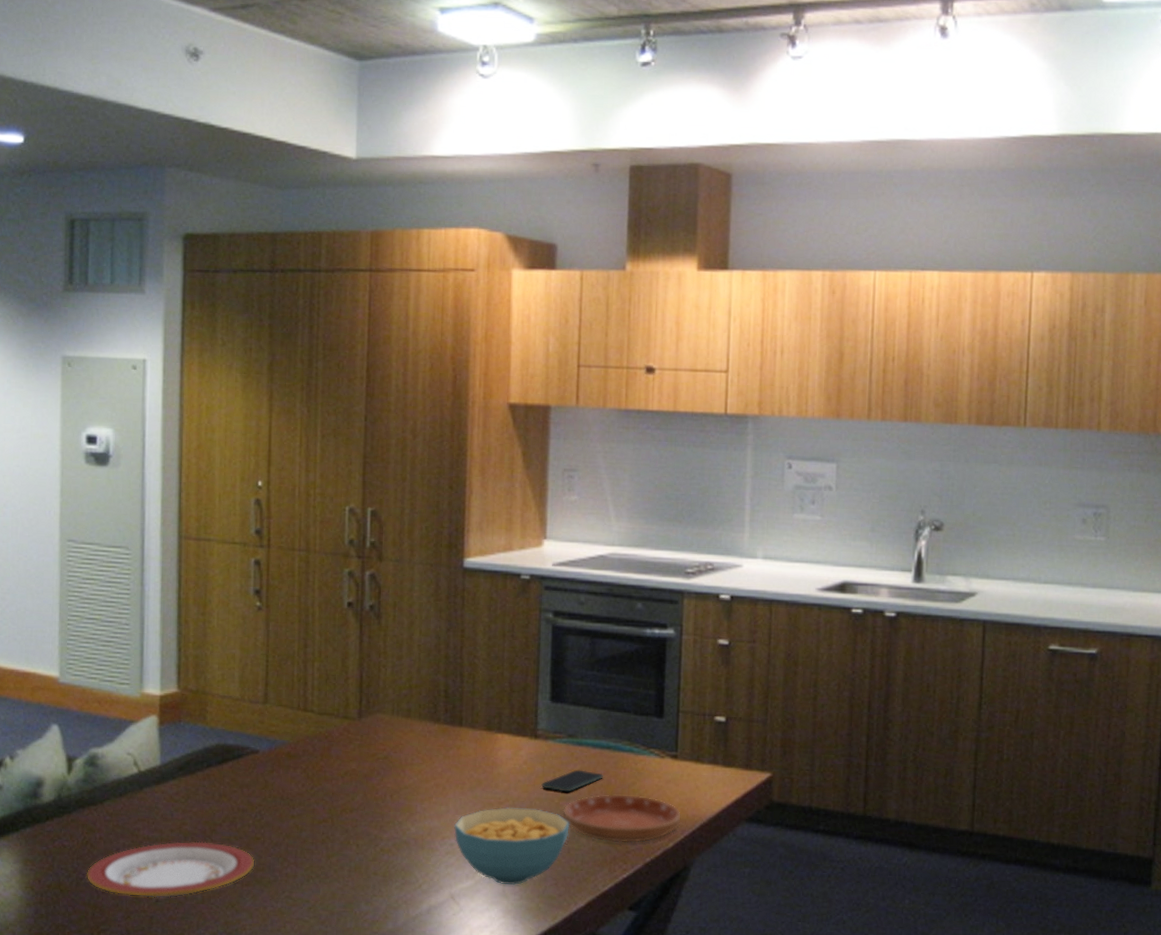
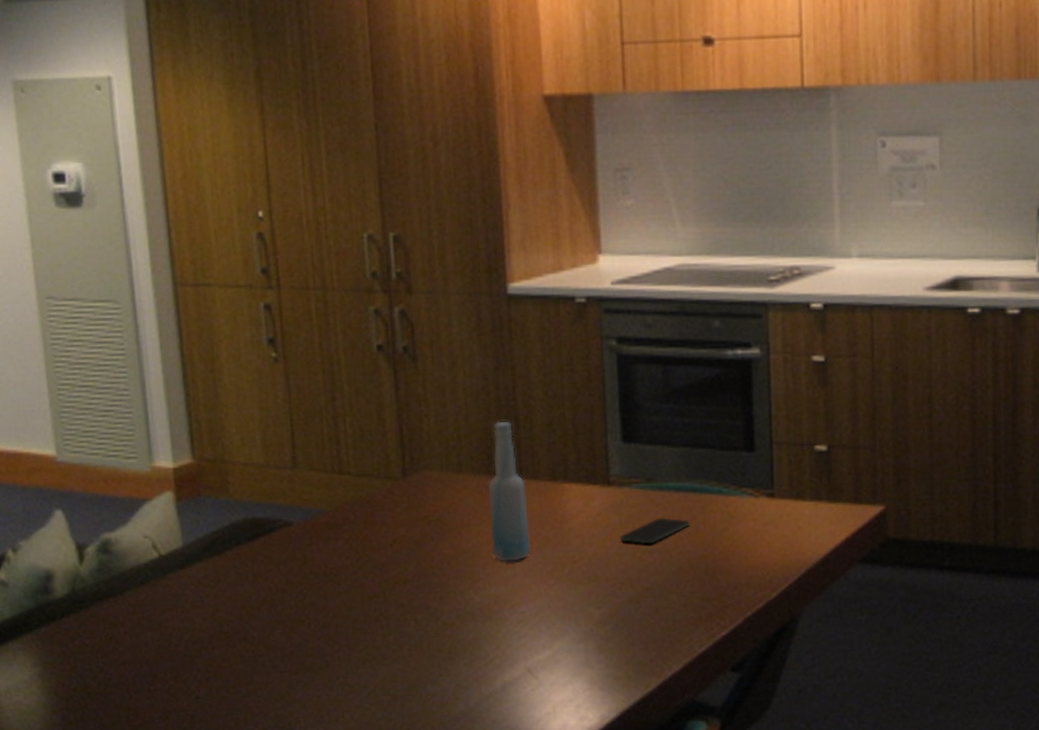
plate: present [87,841,255,898] -> none [115,628,302,695]
bottle: none [429,675,464,799] -> present [487,421,530,561]
cereal bowl: present [453,807,570,886] -> none [523,565,656,653]
saucer: present [562,793,682,844] -> none [647,541,785,598]

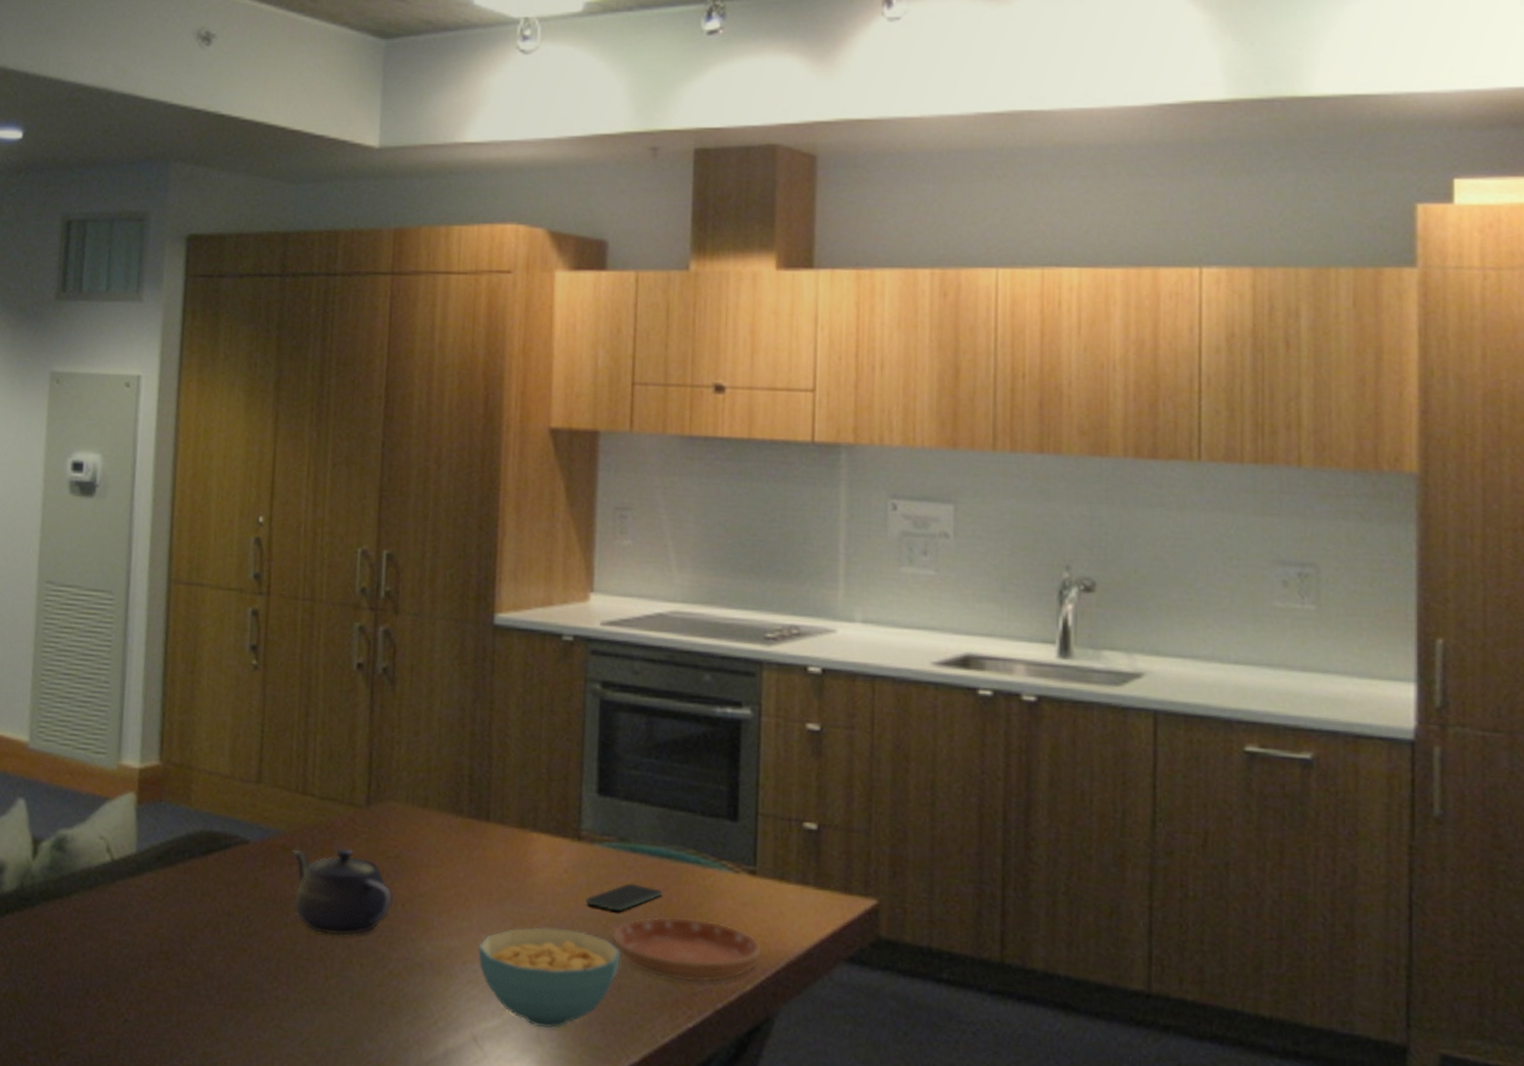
teapot: none [336,518,440,597] -> present [292,849,394,936]
bottle: present [487,421,530,561] -> none [449,757,492,913]
cereal bowl: none [523,565,656,653] -> present [477,926,620,1029]
saucer: none [647,541,785,598] -> present [612,916,763,983]

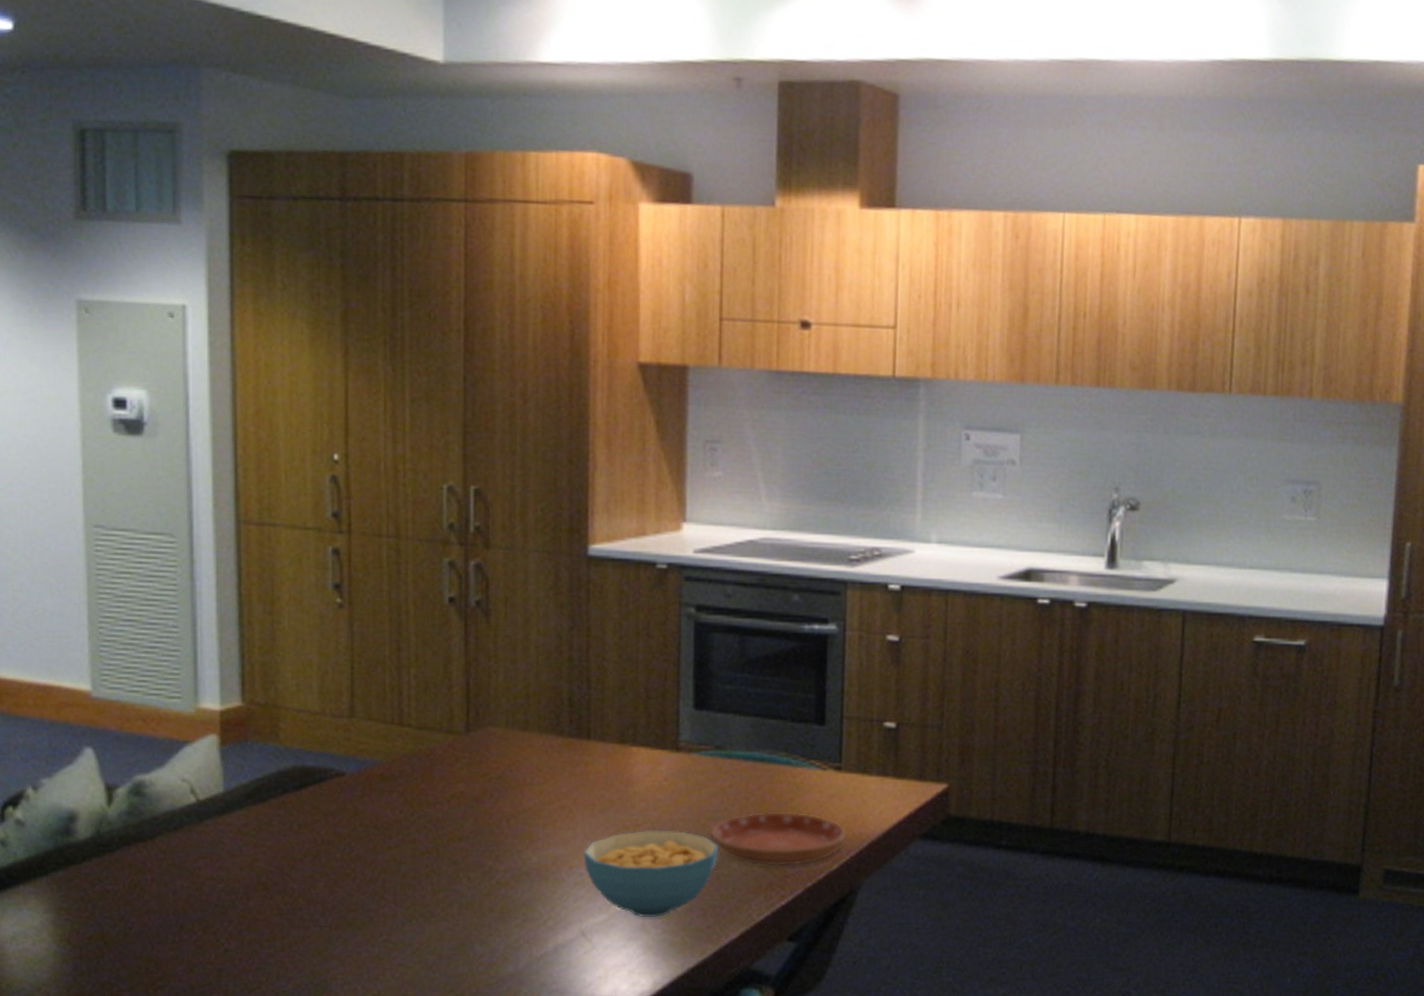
teapot: present [292,849,394,936] -> none [392,773,499,853]
smartphone: present [586,883,663,912] -> none [685,785,757,811]

